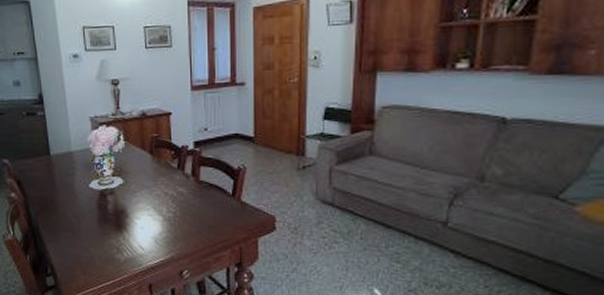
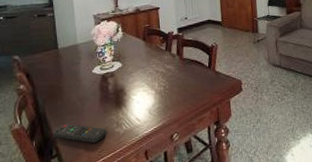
remote control: none [48,241,105,267] -> present [54,123,106,144]

